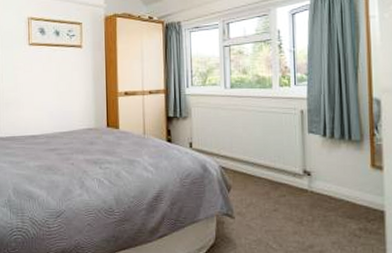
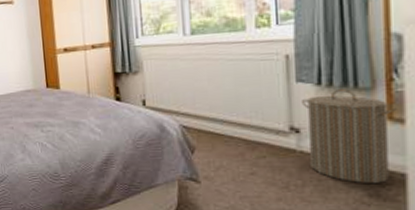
laundry hamper: none [311,141,379,220] -> present [300,89,399,184]

